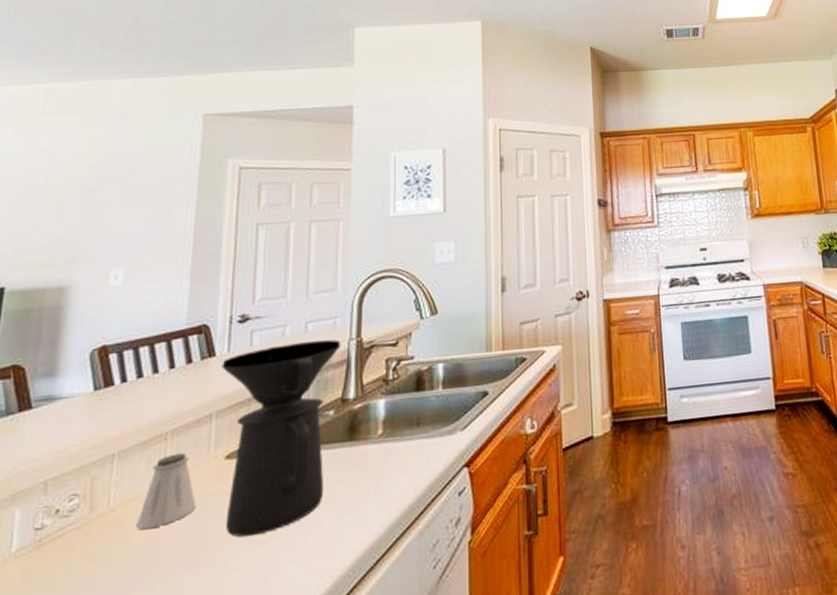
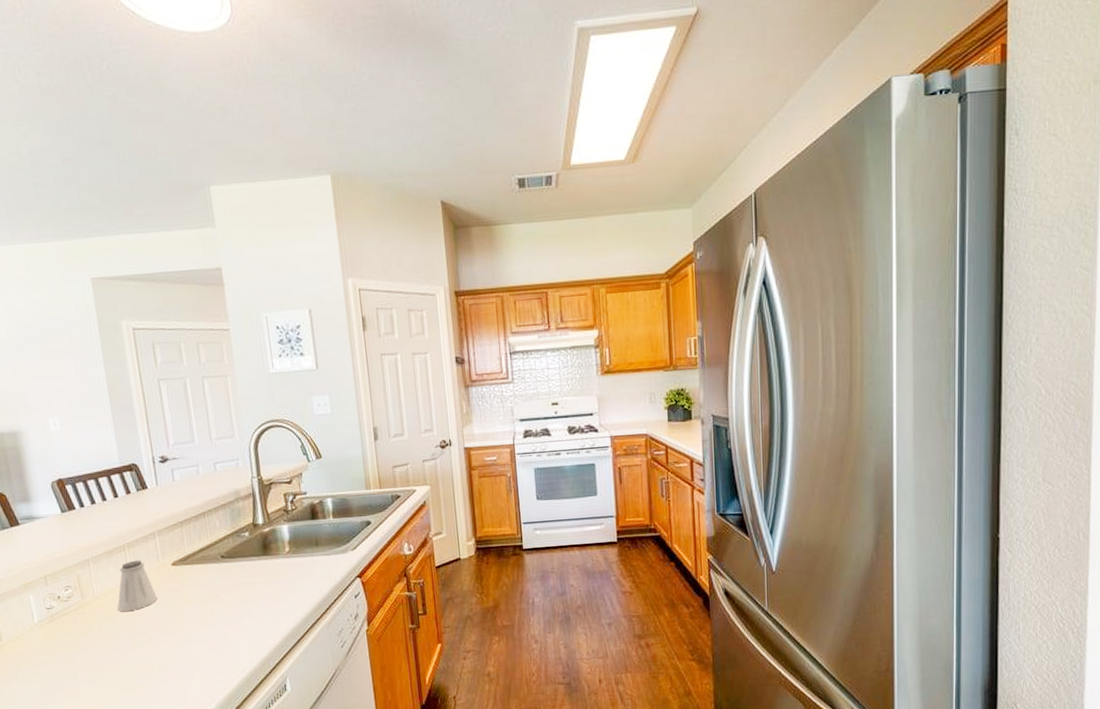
coffee maker: present [221,339,341,538] -> none [153,477,251,620]

